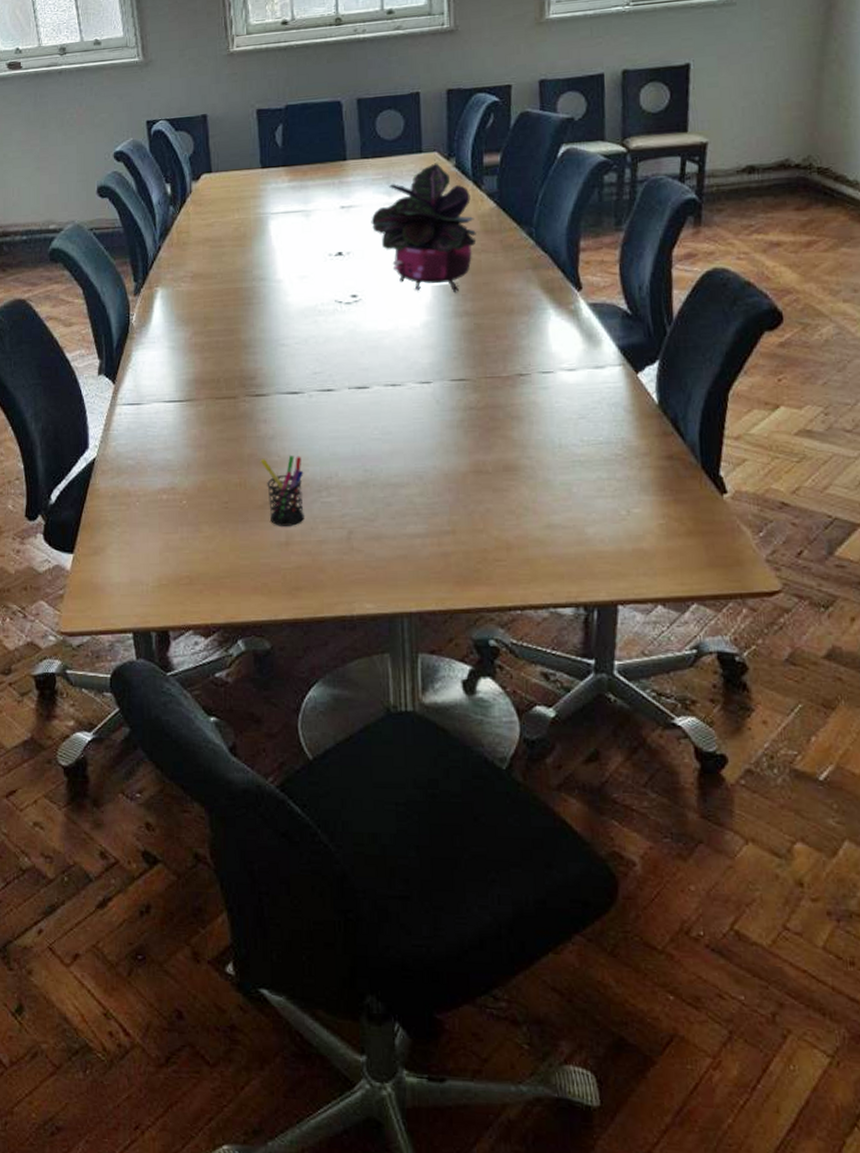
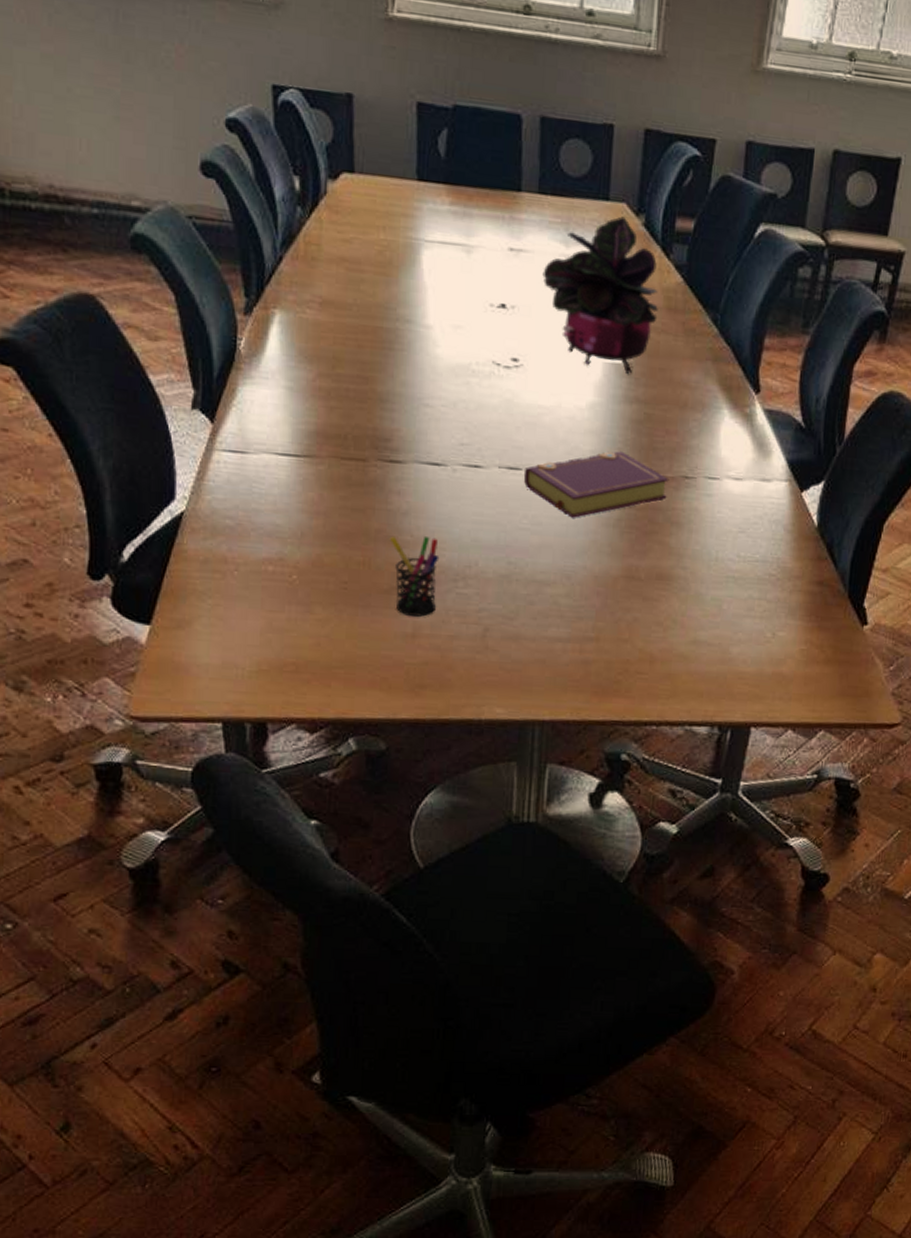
book: none [370,360,505,424] -> present [523,451,669,518]

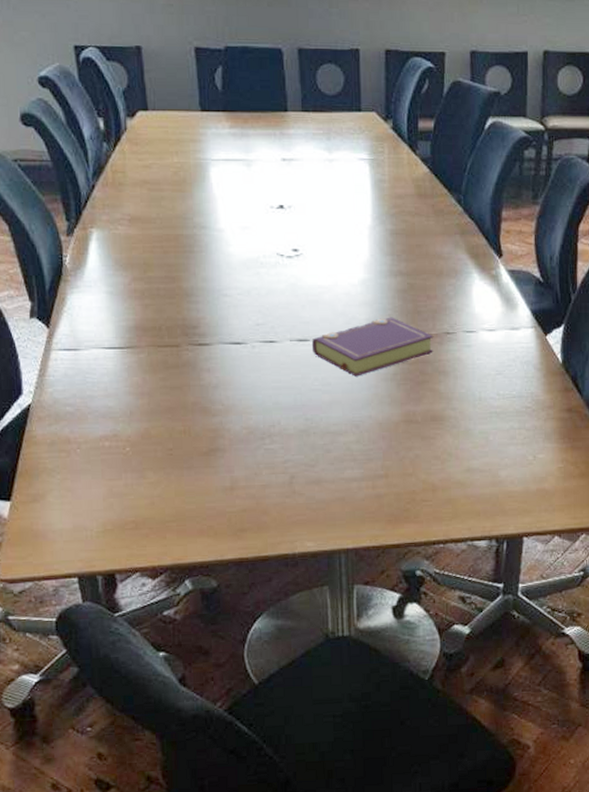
pen holder: present [389,536,440,617] -> none [204,404,248,472]
potted plant: present [542,216,658,375] -> none [312,123,411,253]

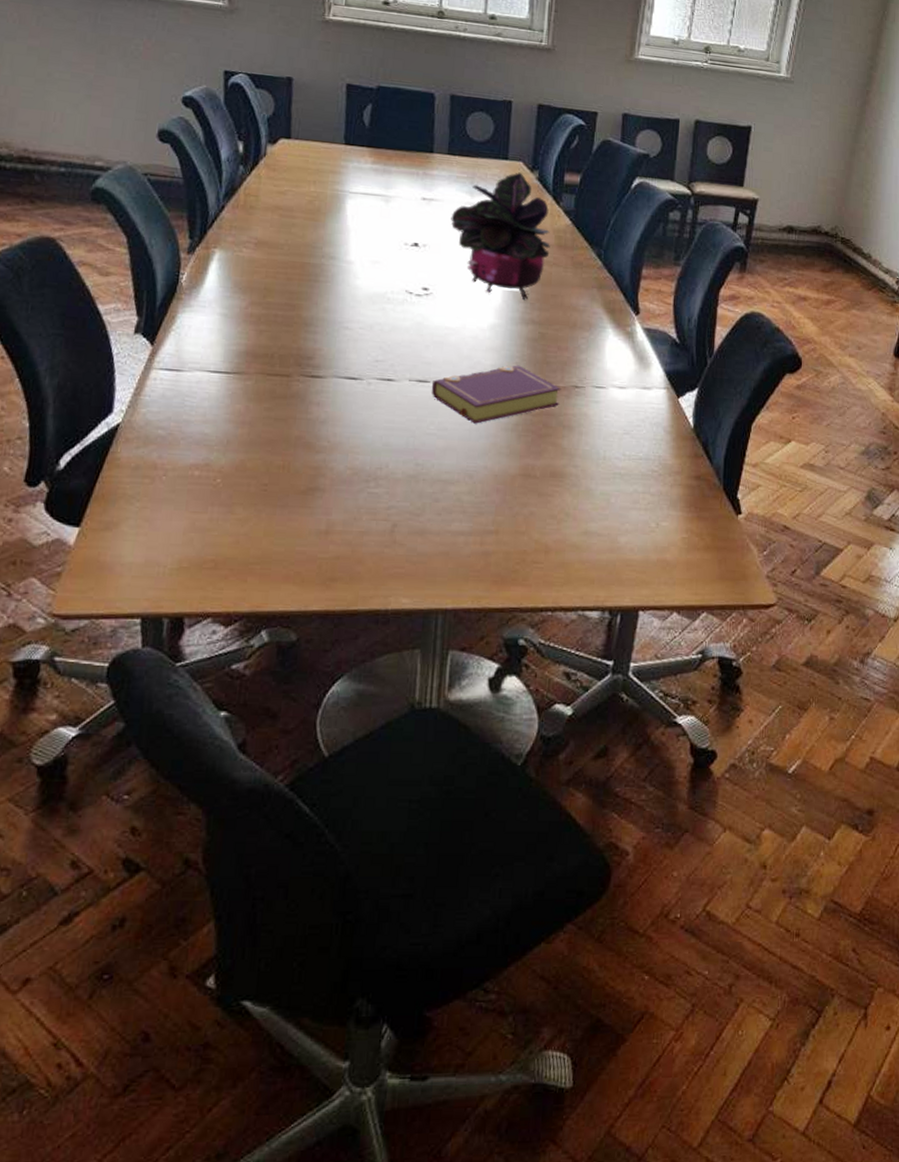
potted plant: none [312,123,411,253] -> present [450,172,550,301]

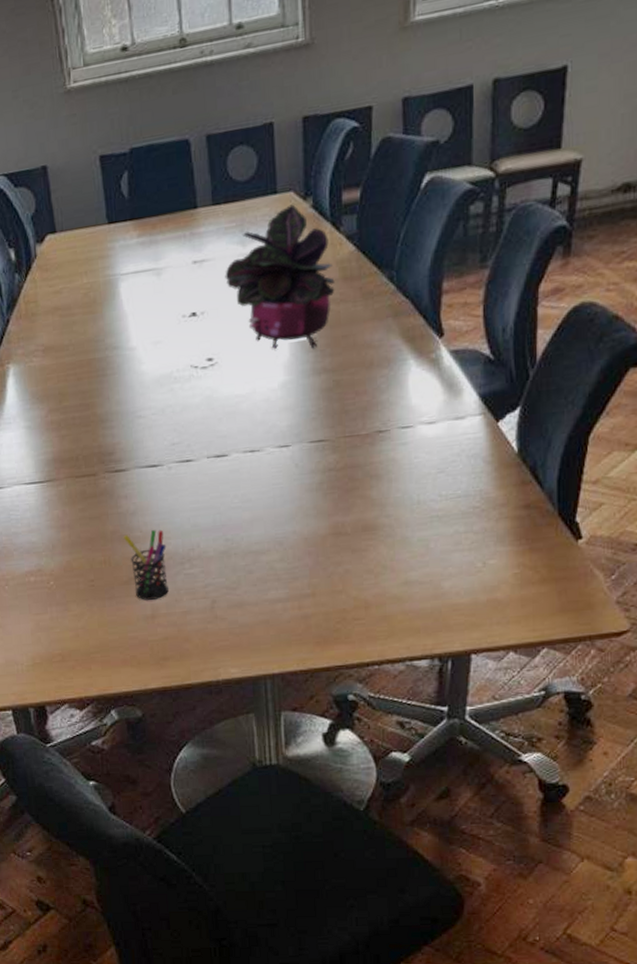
pen holder: none [308,442,353,515] -> present [123,529,169,600]
book: present [431,365,561,424] -> none [229,420,364,490]

